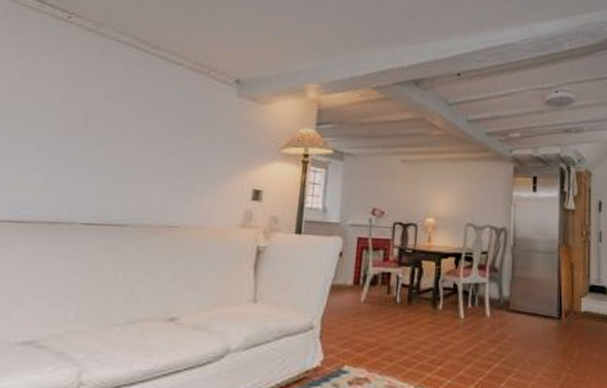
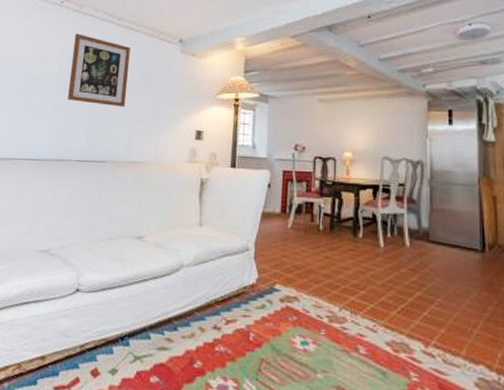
wall art: none [71,60,169,158] -> present [67,34,131,107]

